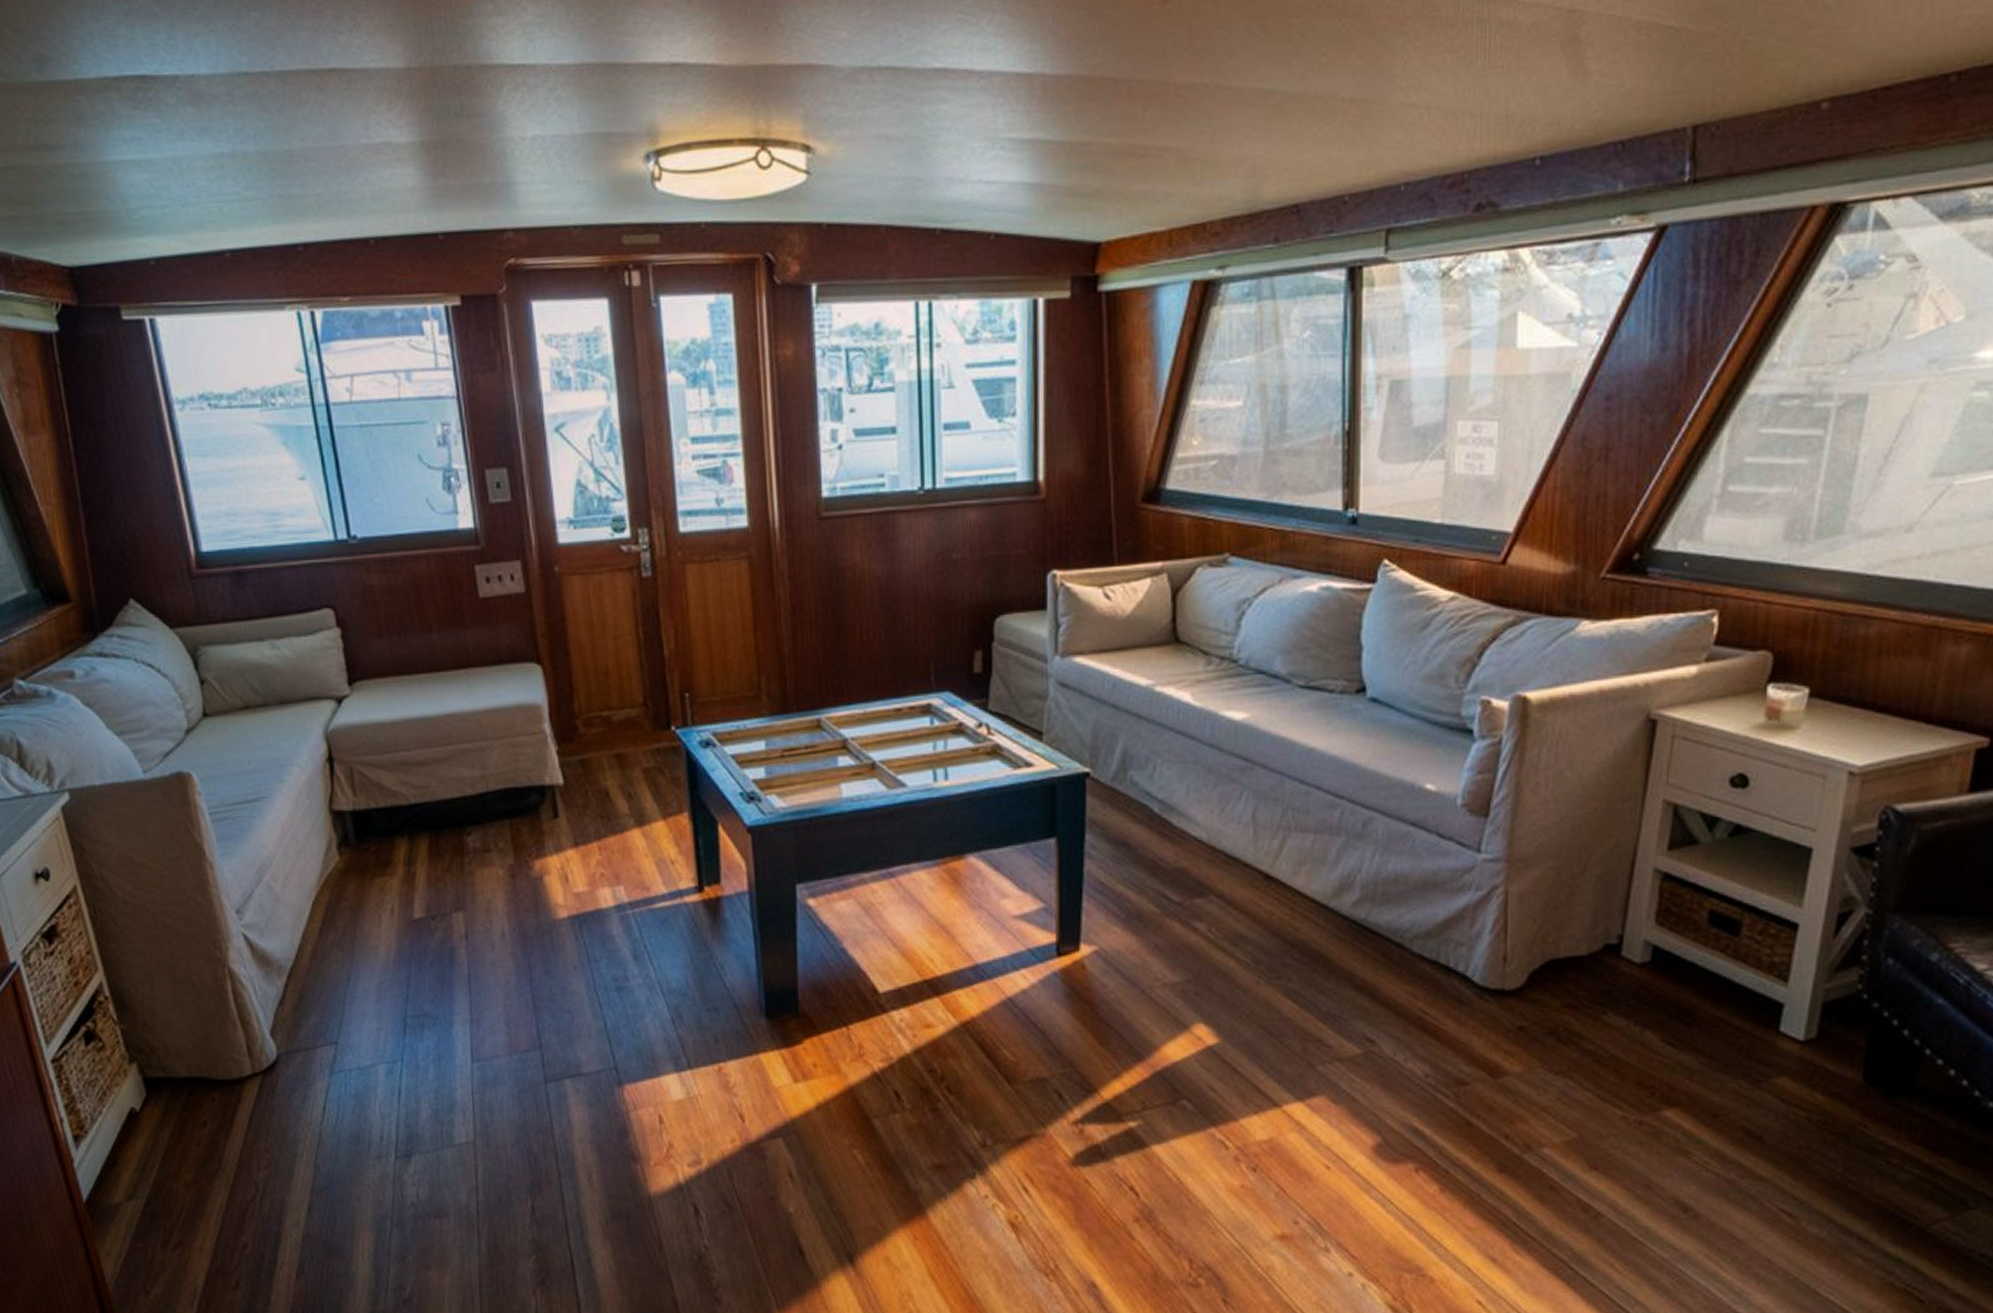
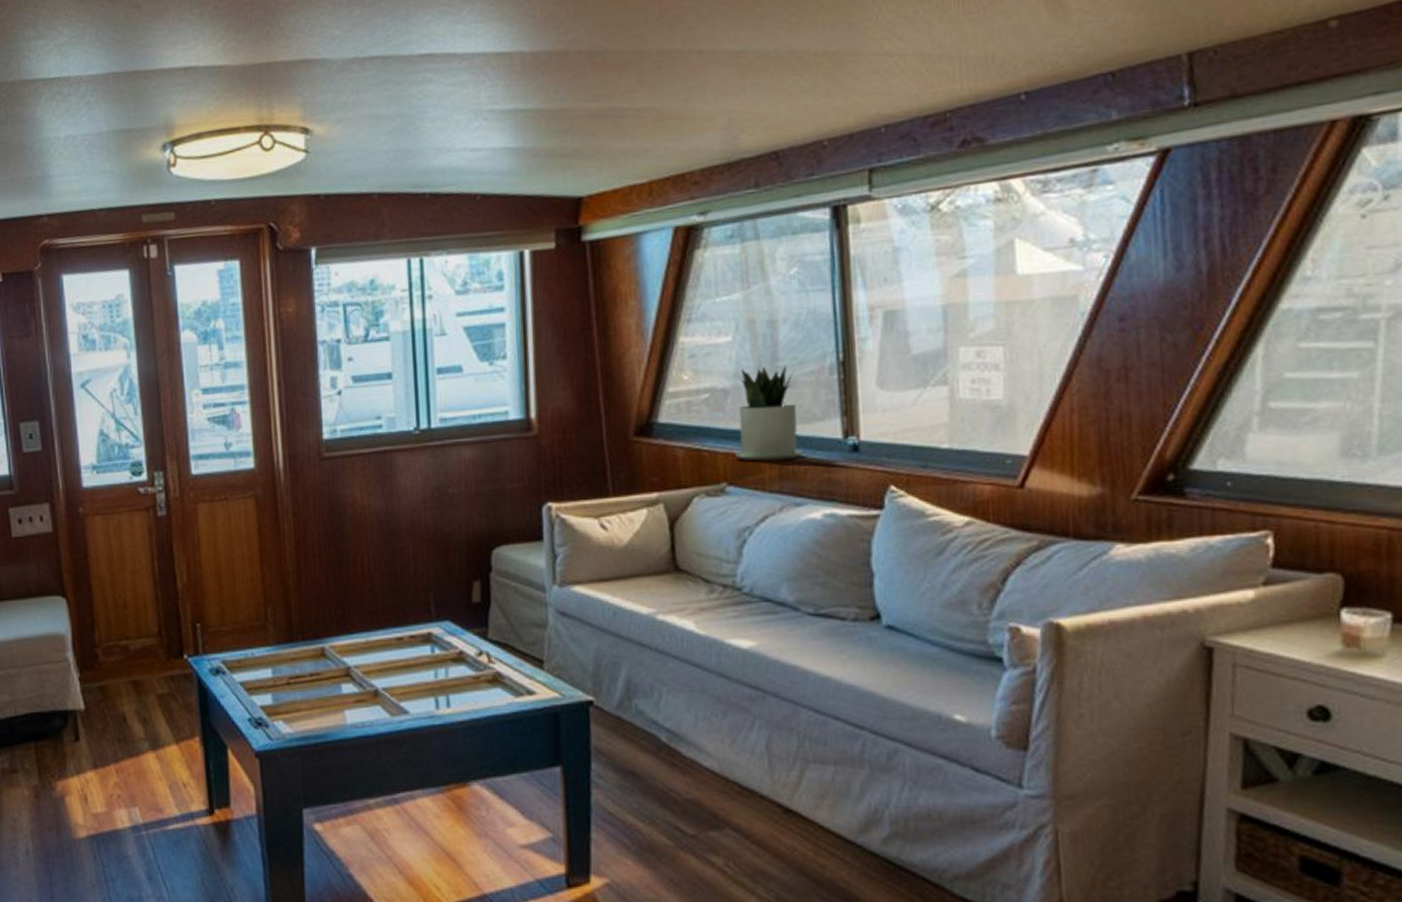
planter: none [1239,432,1304,532] -> present [735,364,803,462]

